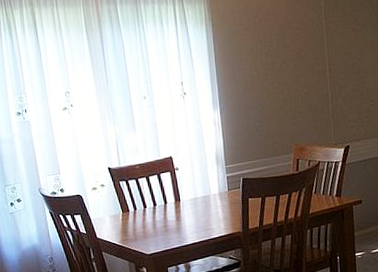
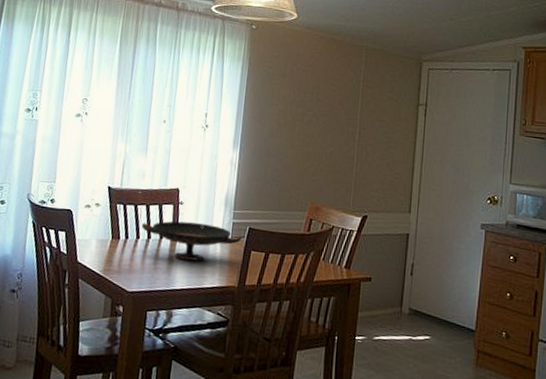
decorative bowl: none [145,182,238,218] -> present [141,221,242,261]

